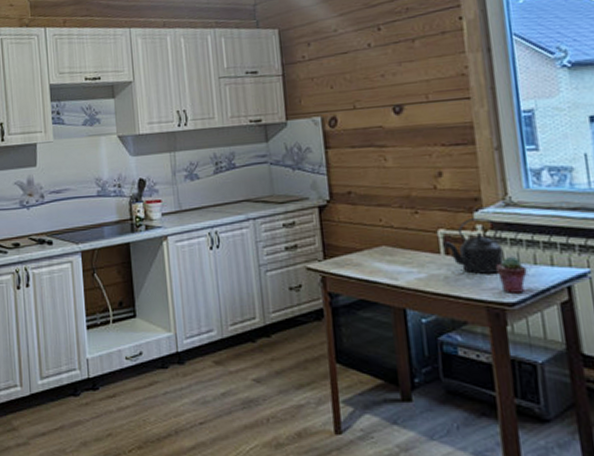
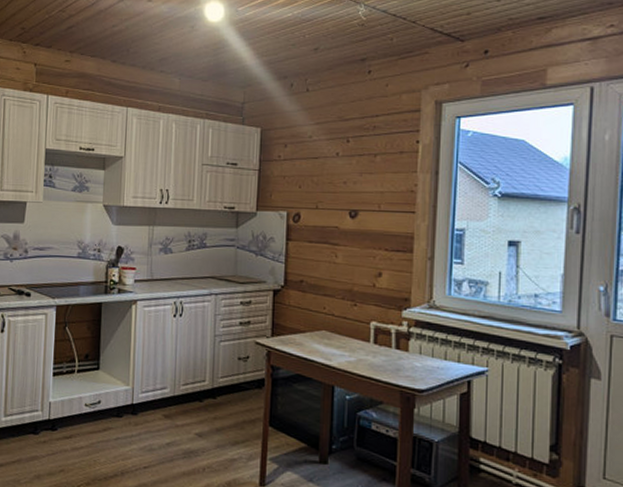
kettle: present [443,217,504,274] -> none [373,314,422,364]
potted succulent: present [496,256,528,293] -> none [414,350,438,382]

